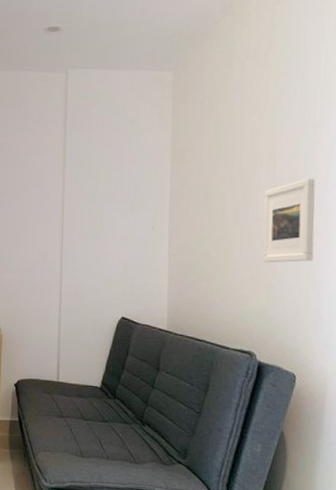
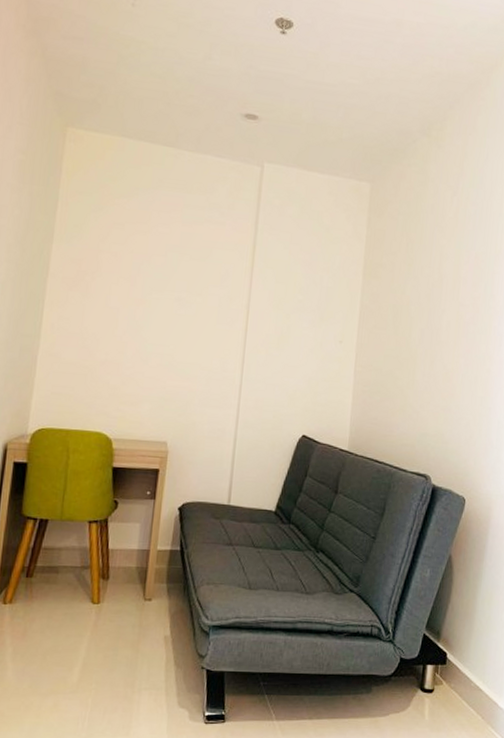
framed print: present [262,179,315,263] -> none [442,306,493,387]

